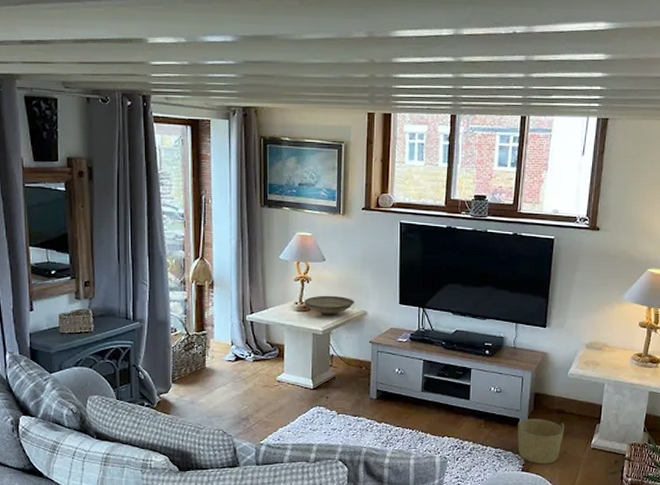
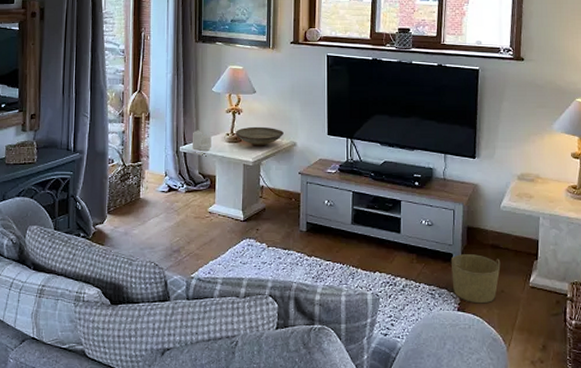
candle: none [259,297,279,320] -> present [192,128,211,151]

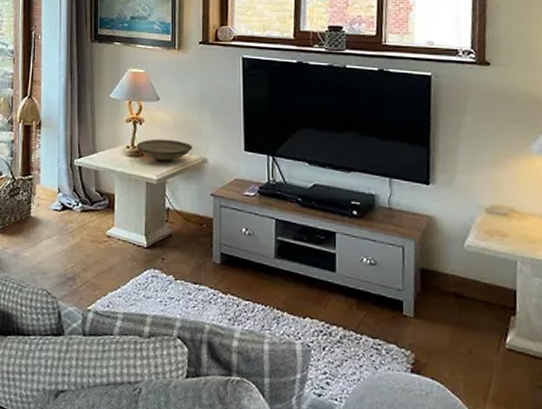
candle: present [192,128,211,151] -> none [87,139,110,165]
basket: present [450,254,501,304] -> none [400,302,466,367]

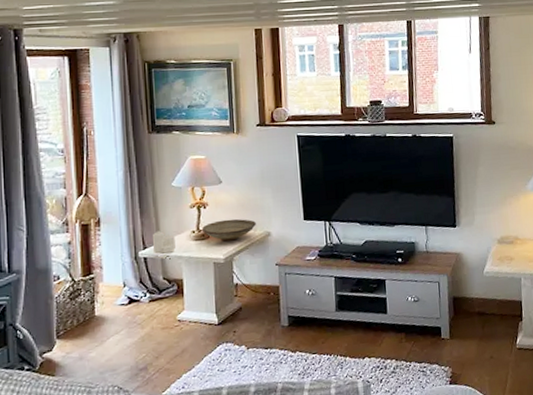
candle: none [87,139,110,165] -> present [152,229,176,254]

